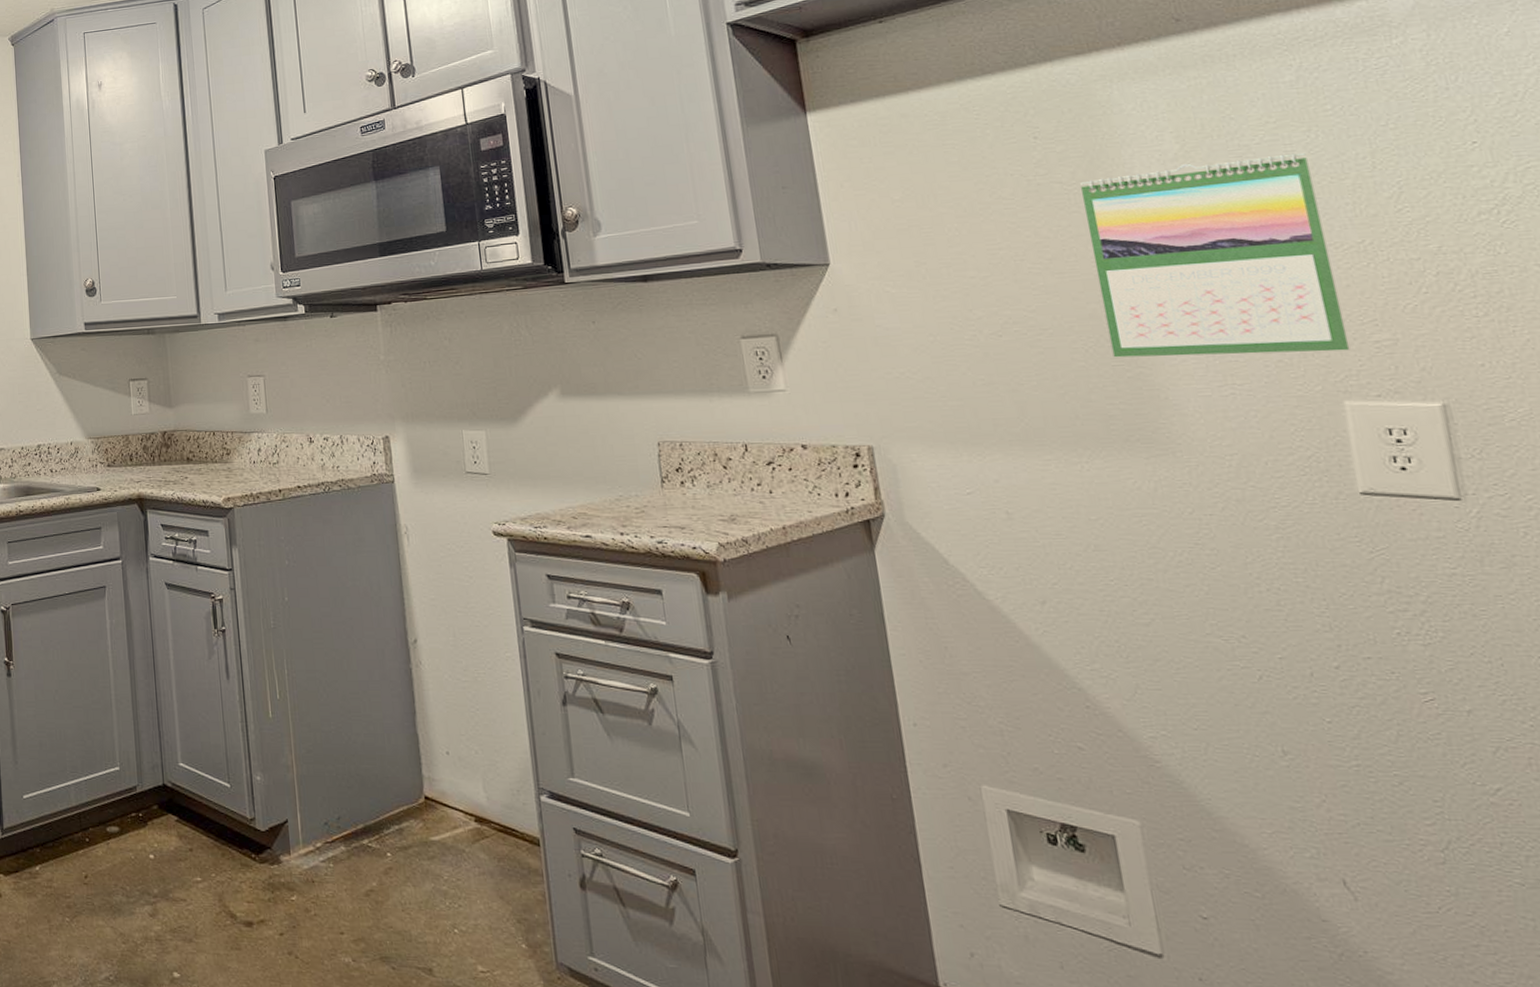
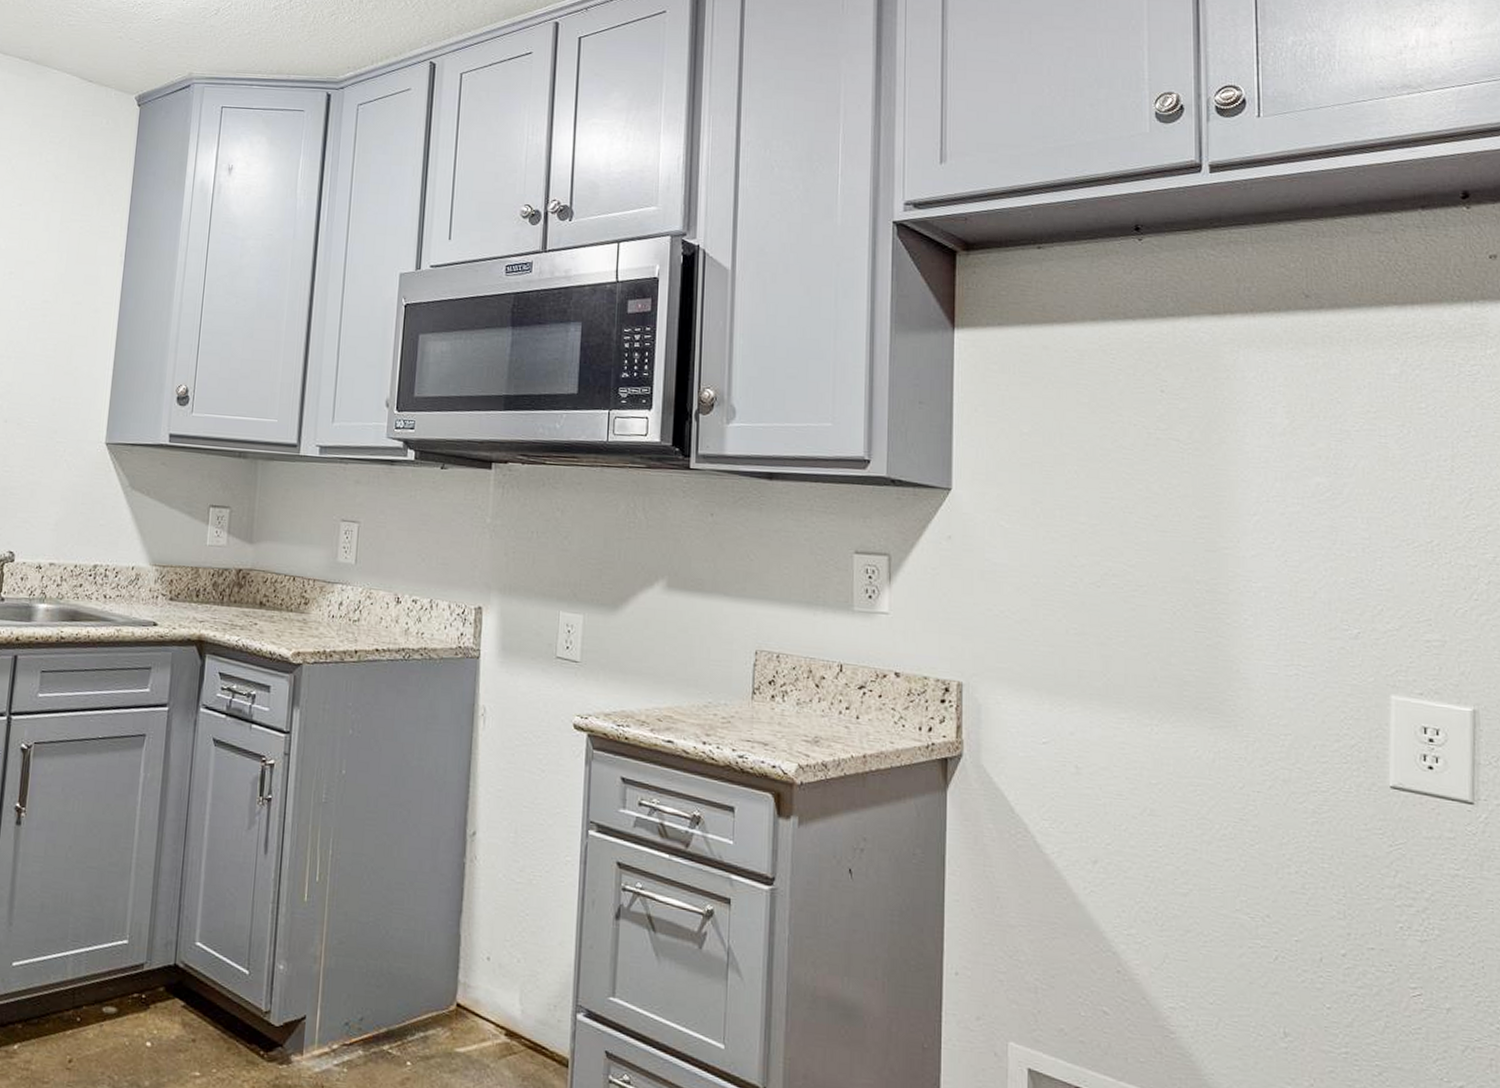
calendar: present [1080,152,1351,358] -> none [1194,440,1404,646]

